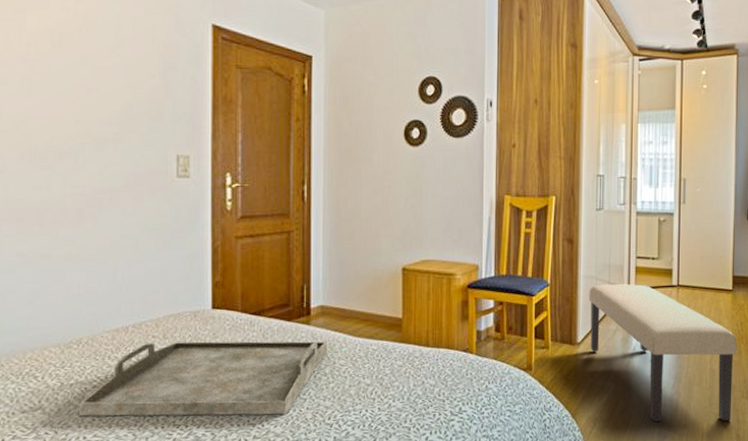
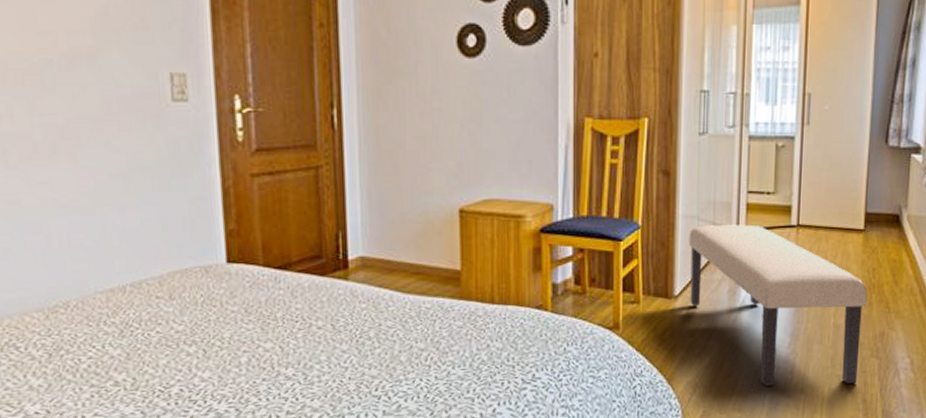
serving tray: present [79,341,328,417] -> none [73,299,372,393]

